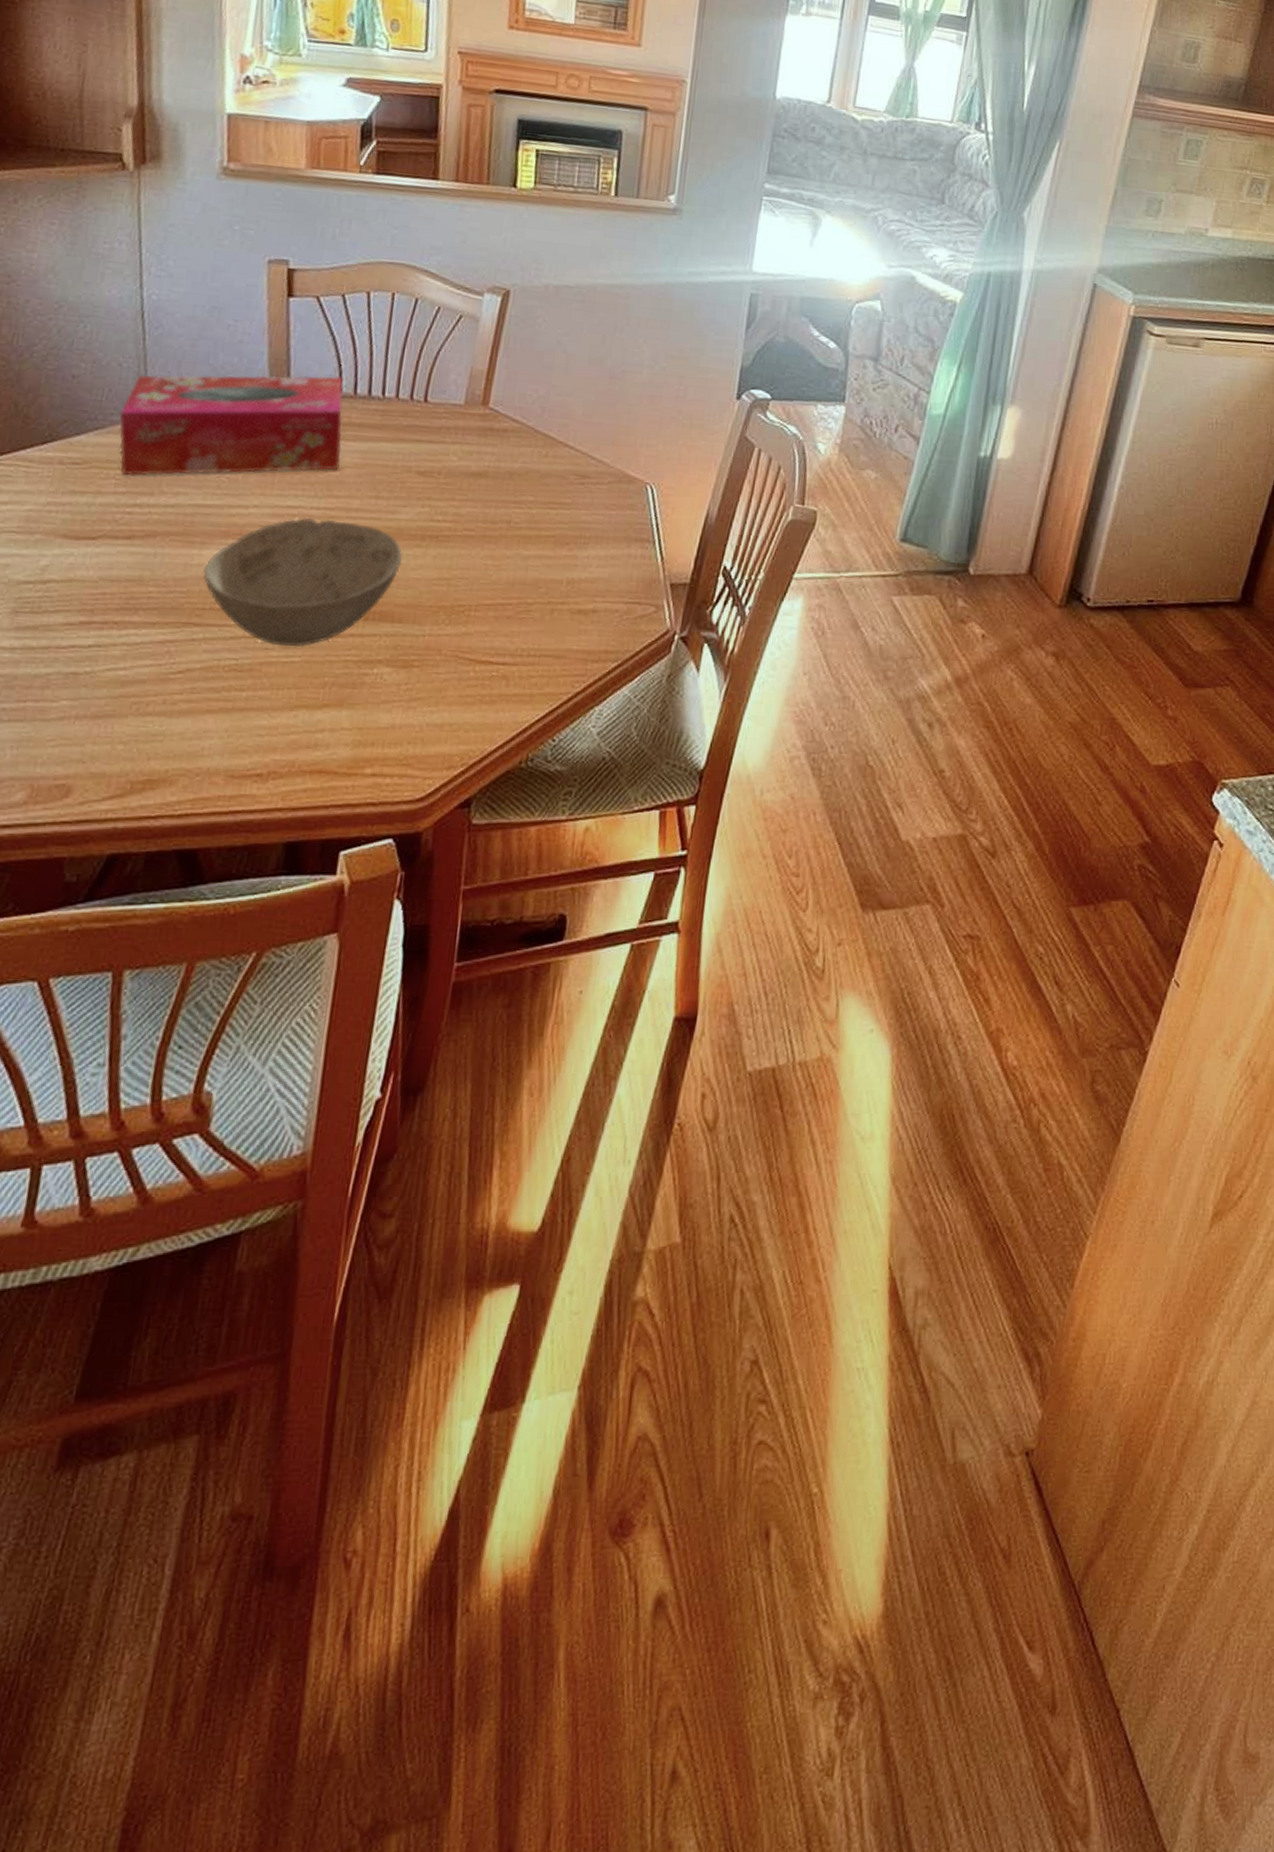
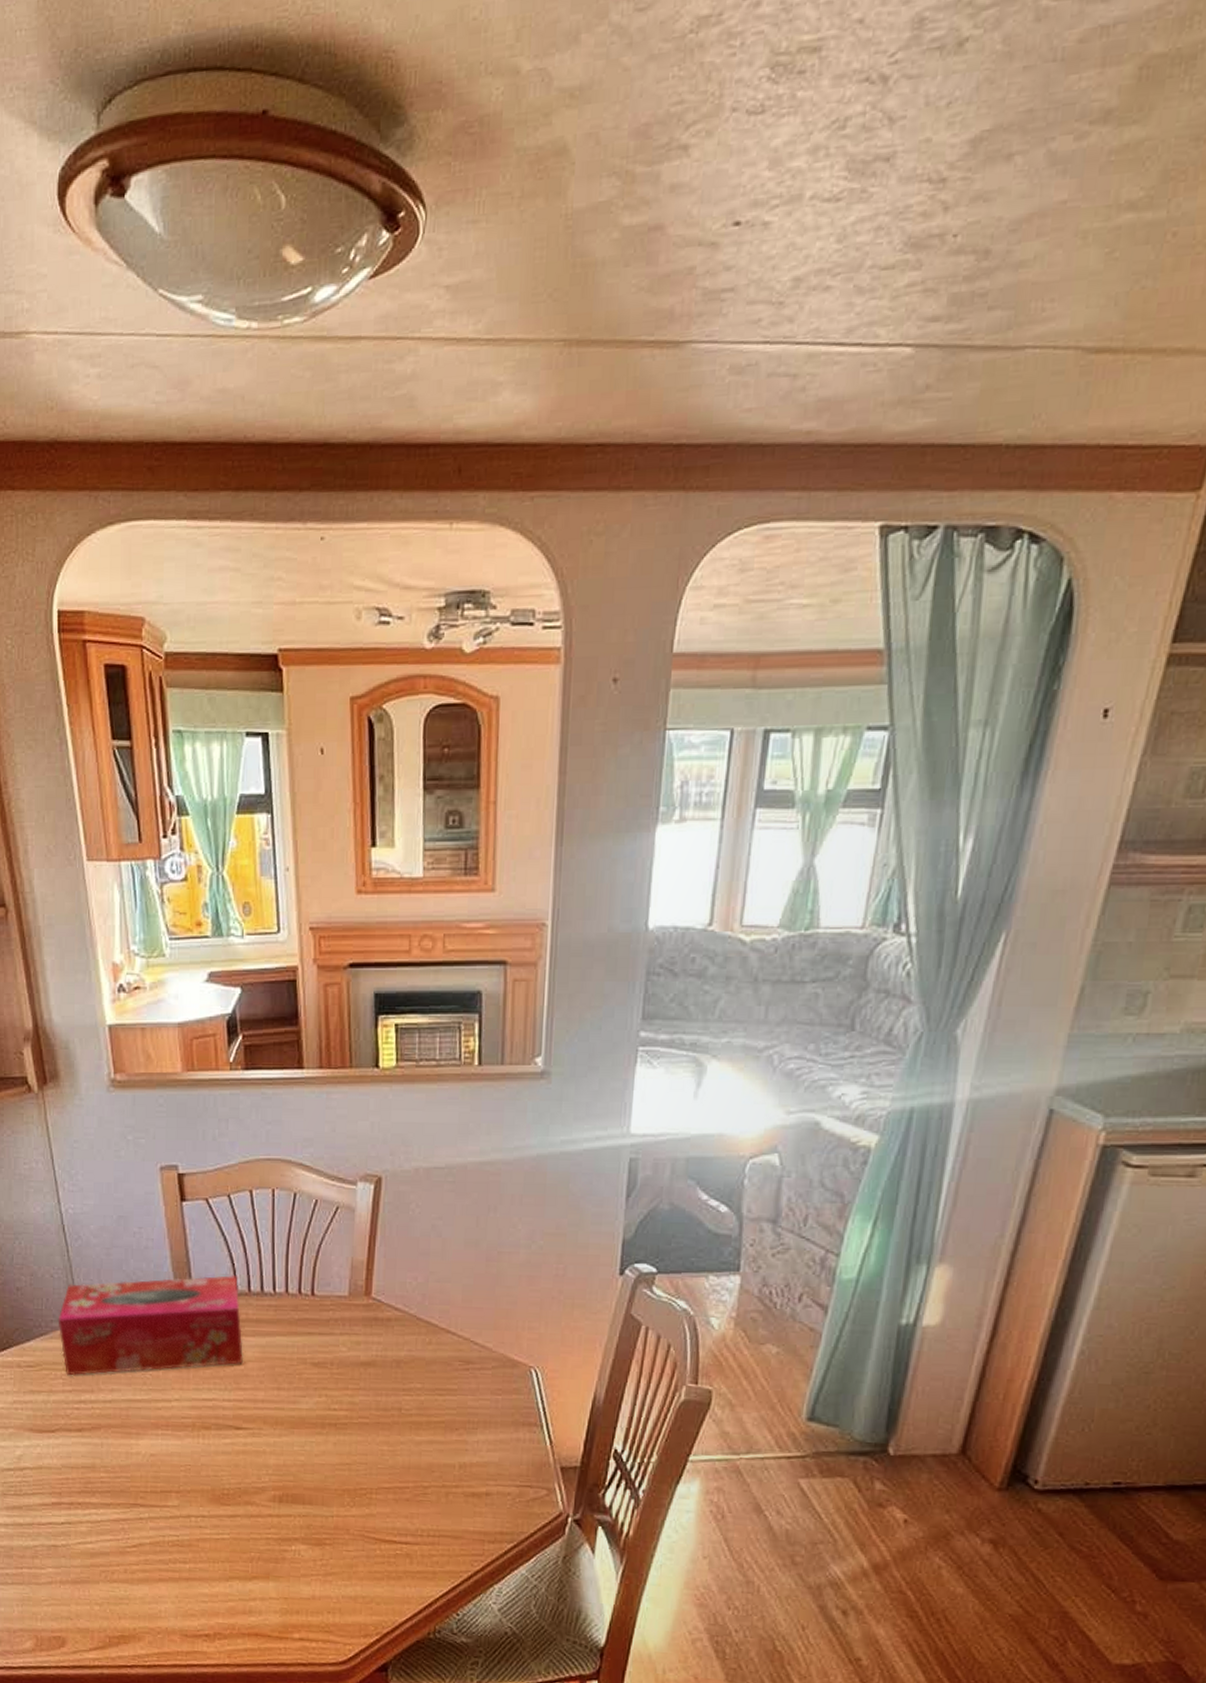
bowl: present [203,517,402,647] -> none [142,1408,307,1526]

